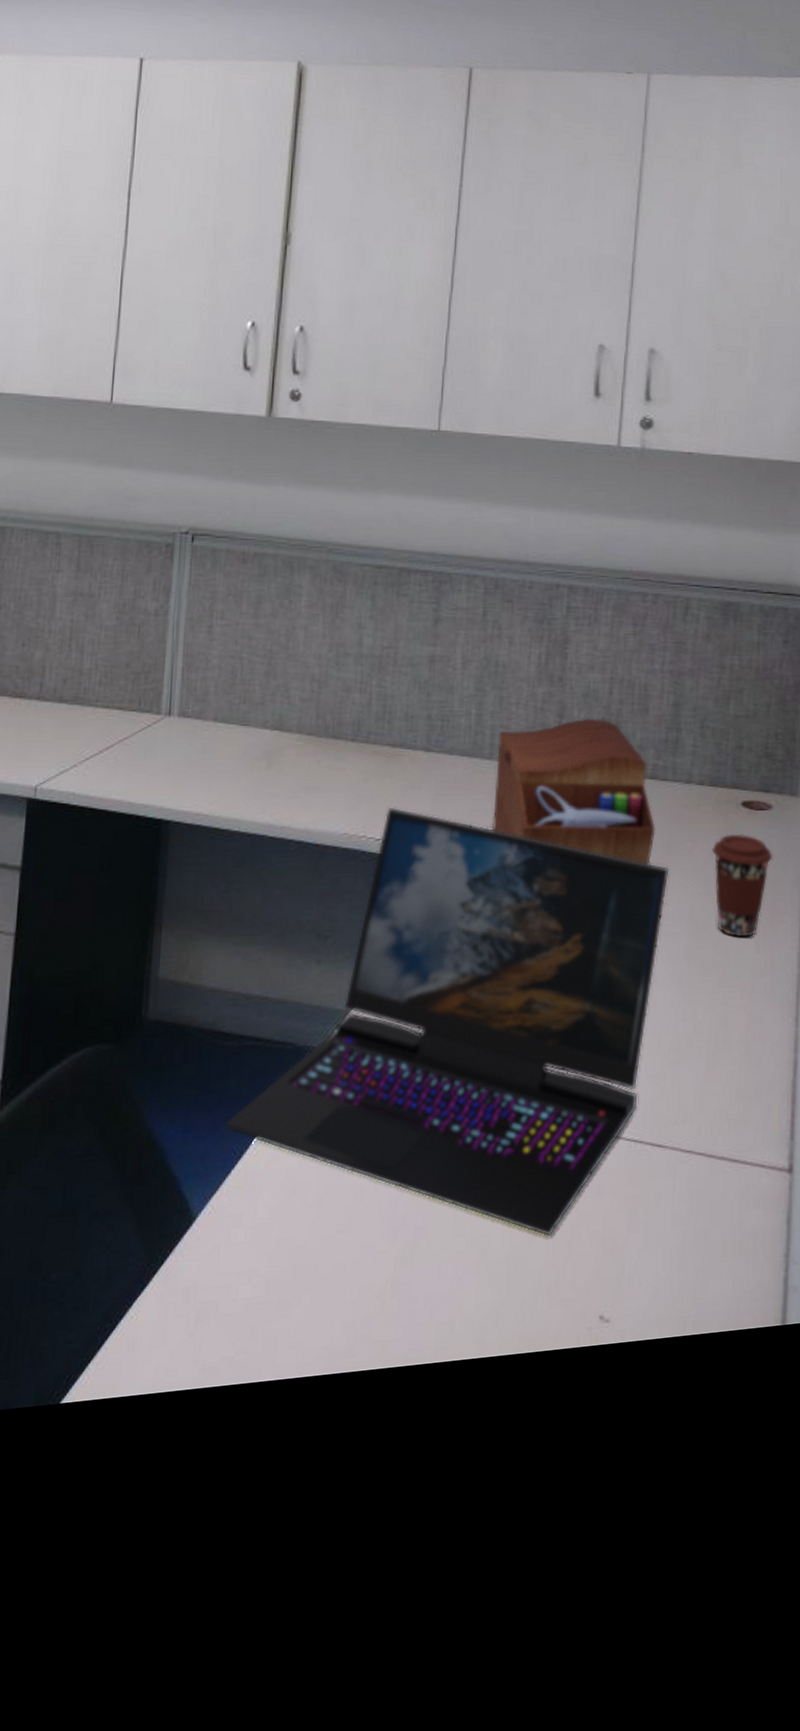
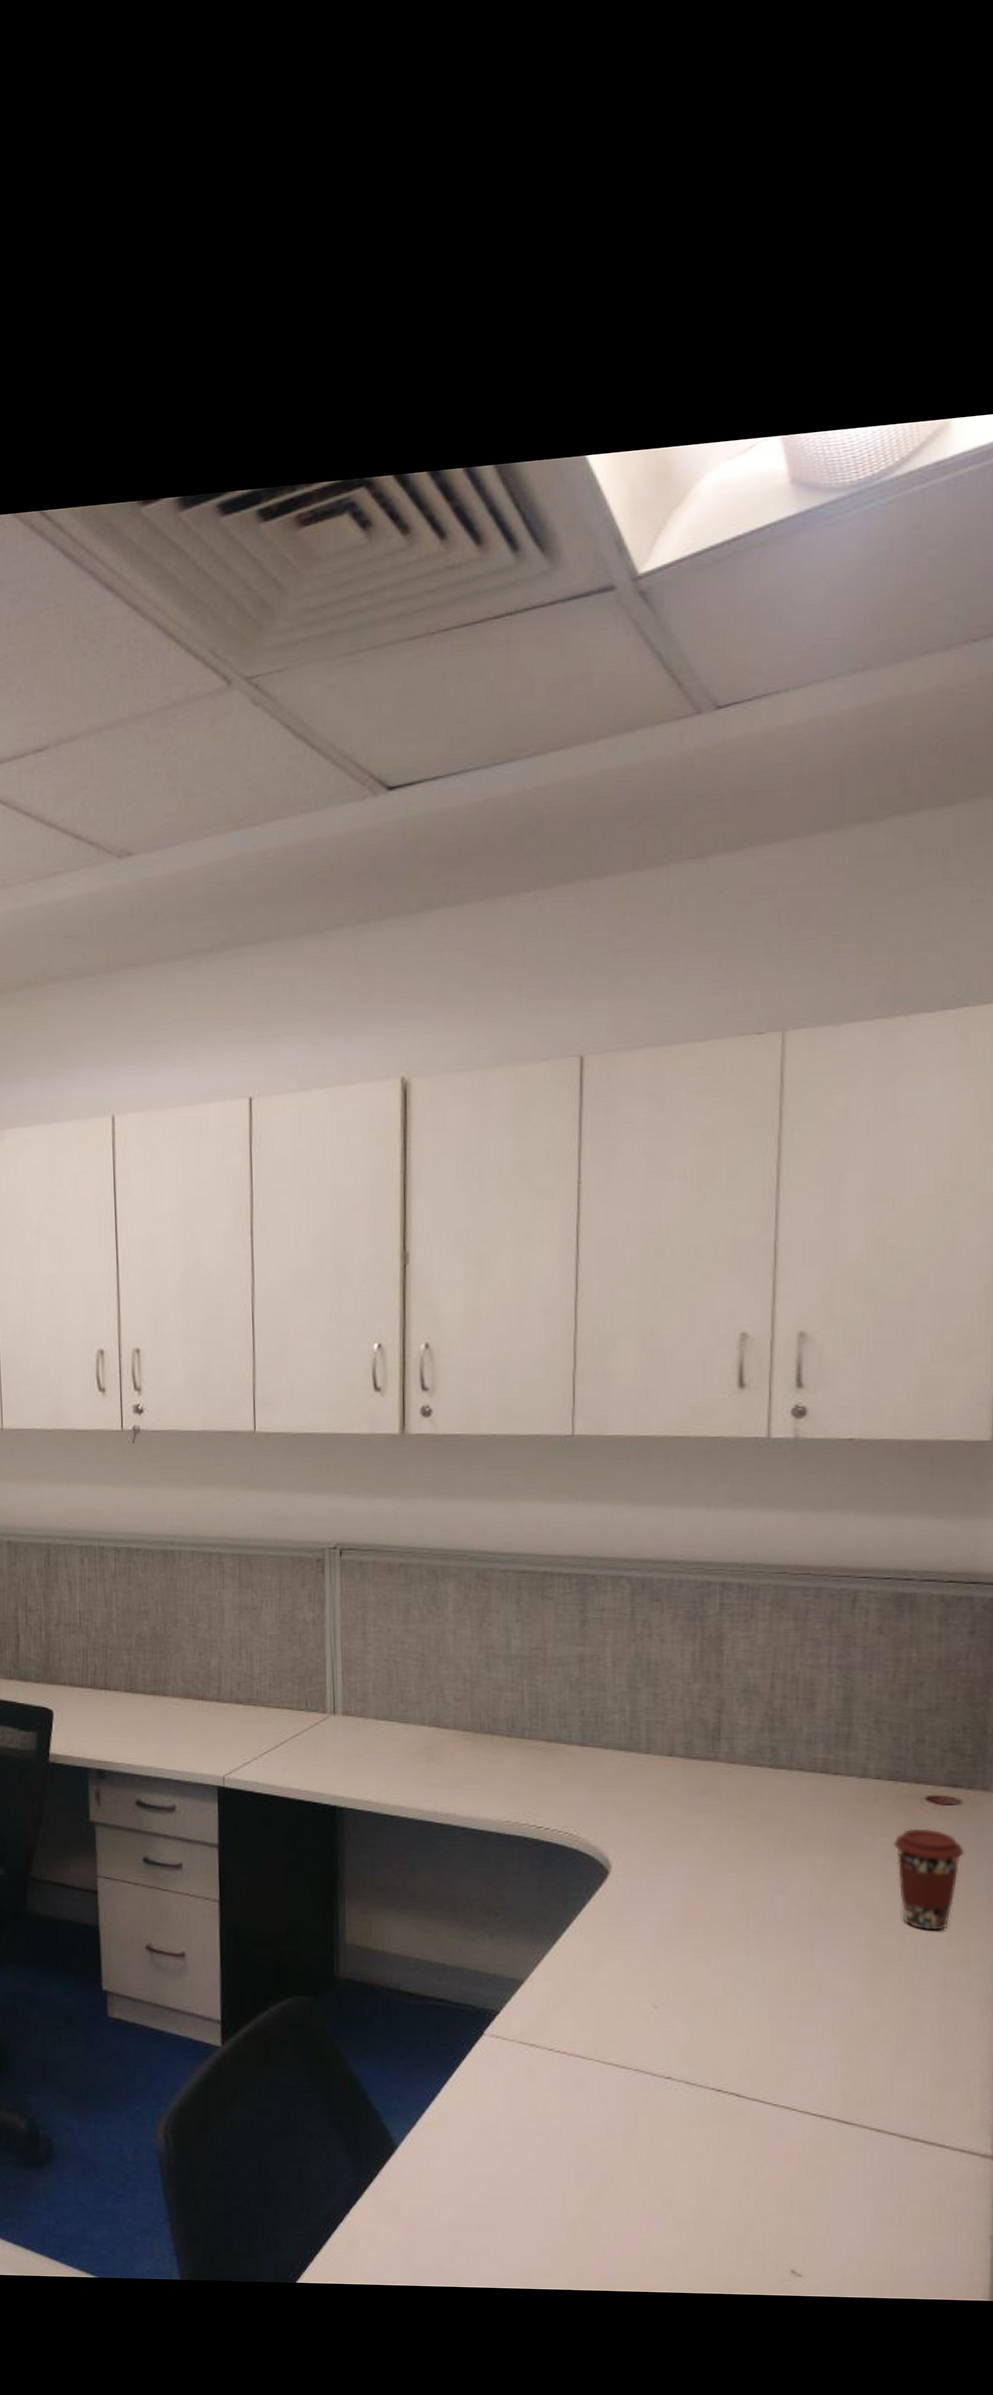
laptop: present [223,807,669,1237] -> none [415,1797,846,2195]
sewing box: present [491,718,656,864] -> none [653,1713,829,1856]

